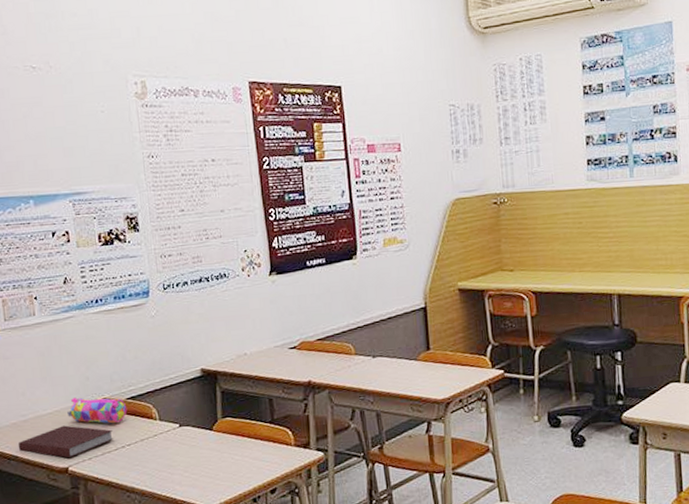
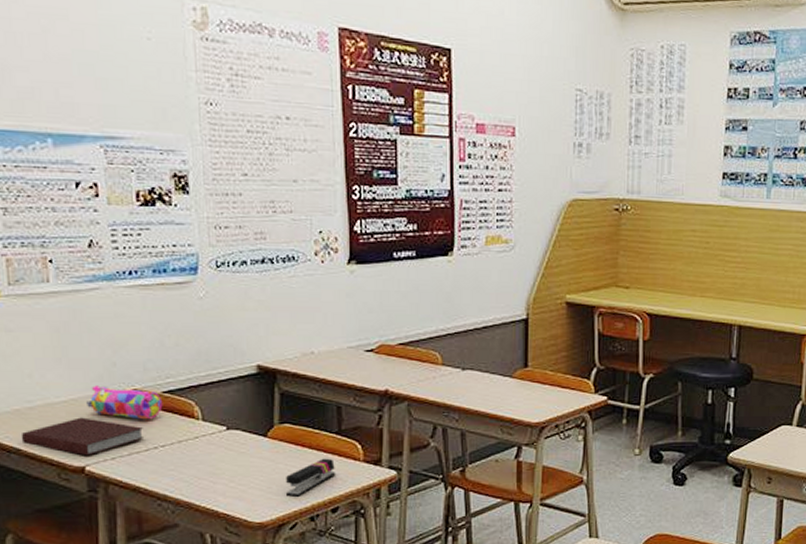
stapler: none [230,445,271,482] -> present [285,458,335,497]

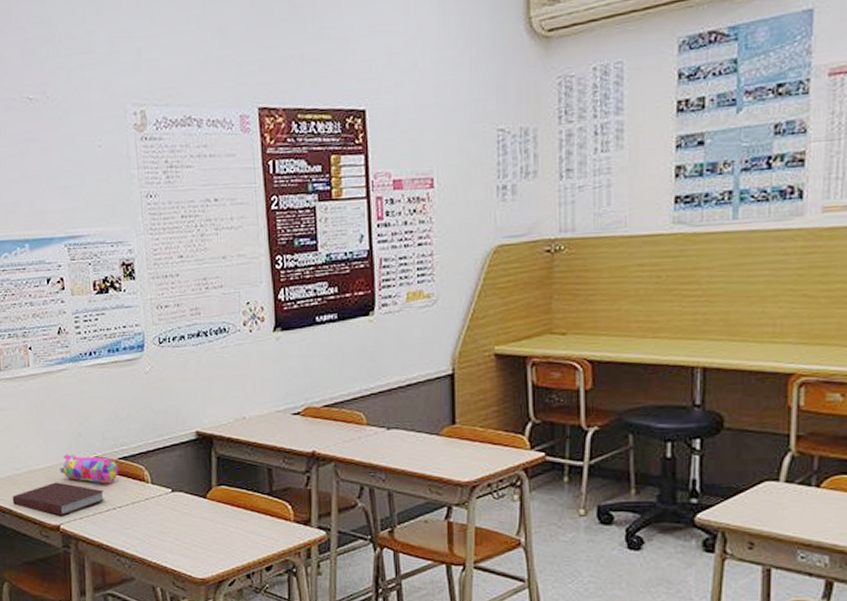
stapler: present [285,458,335,497] -> none [224,518,268,555]

